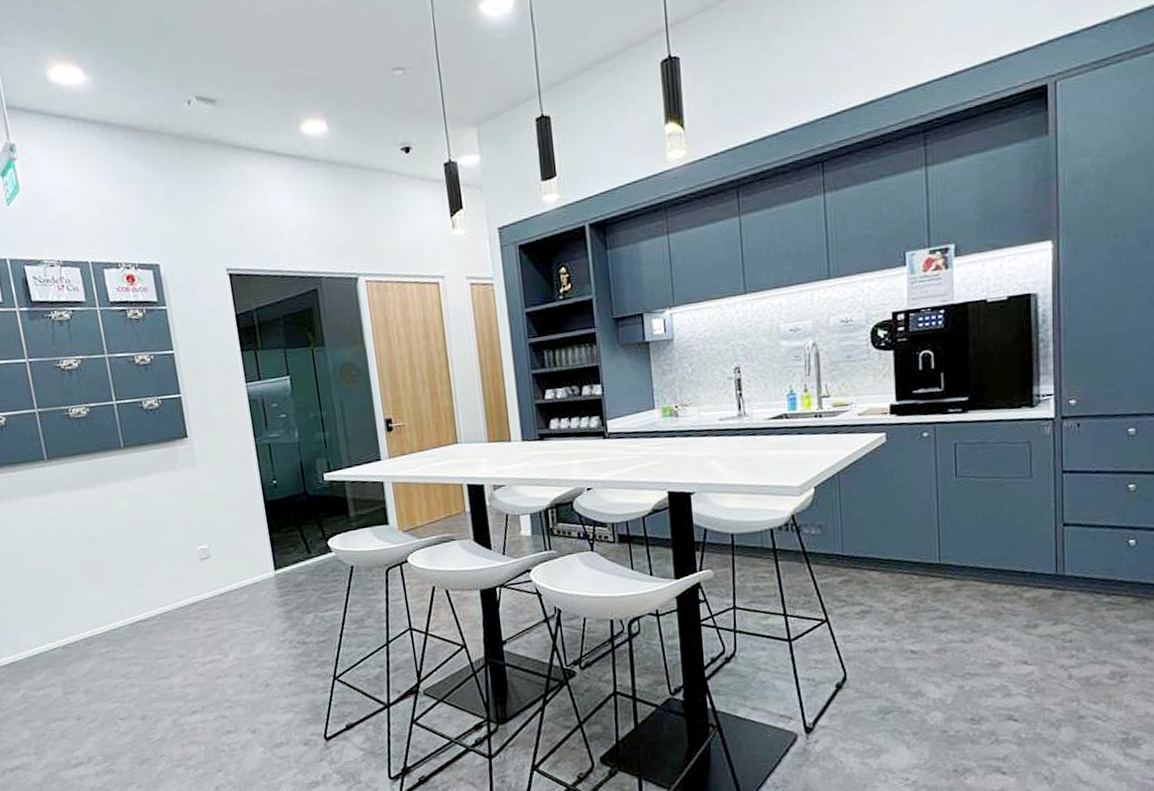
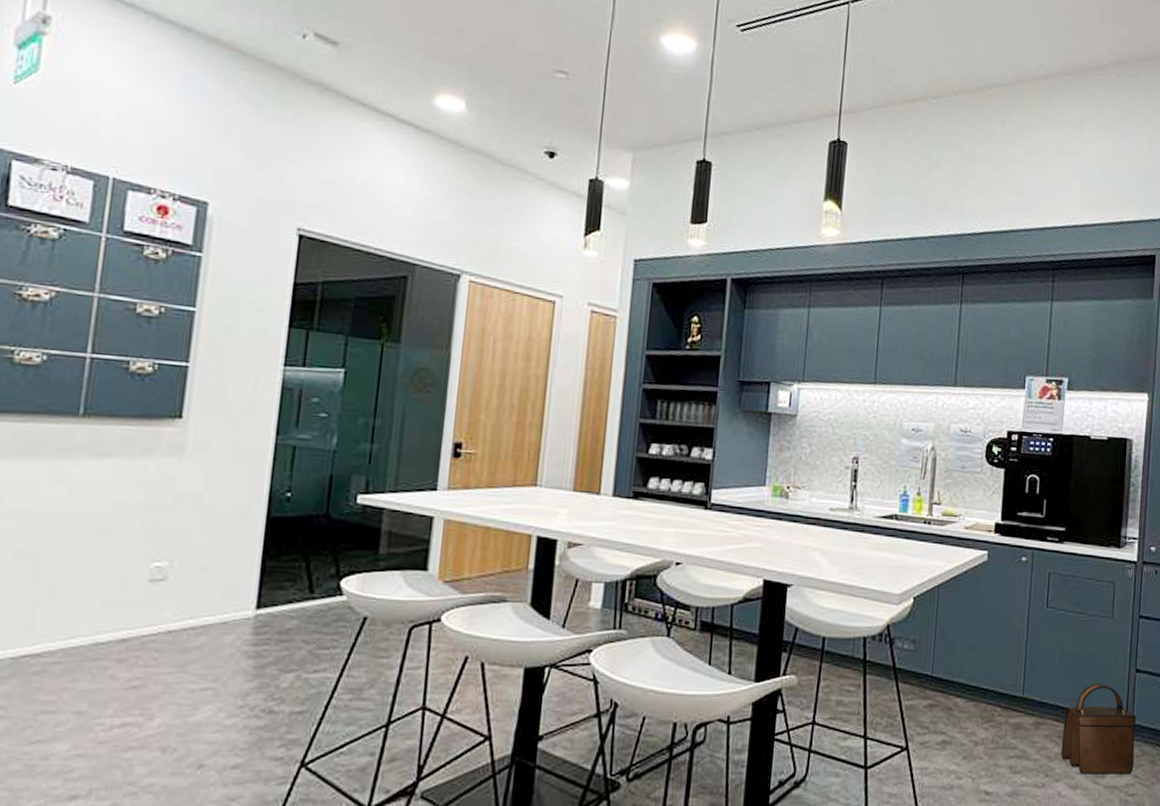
handbag: none [986,541,1069,627] -> present [1060,683,1136,774]

